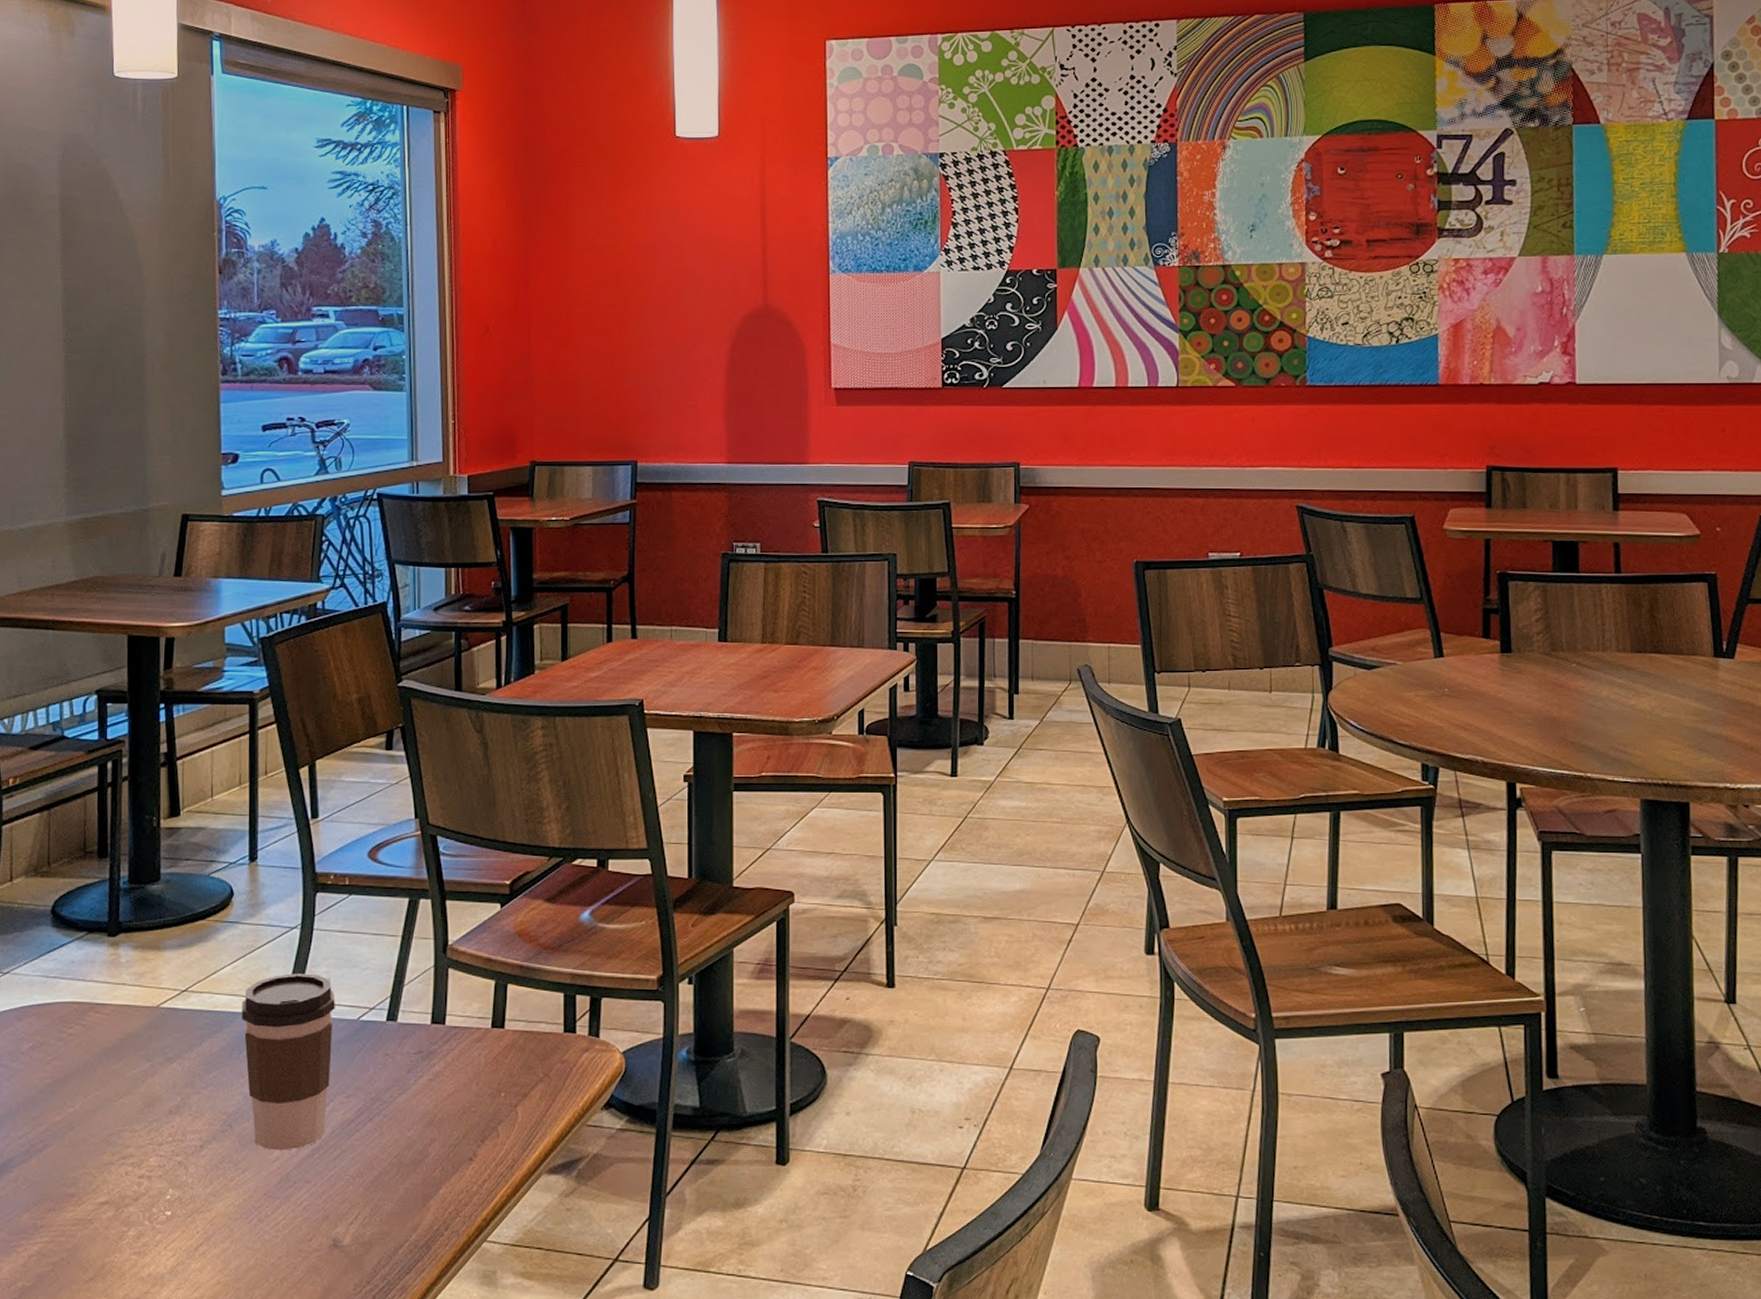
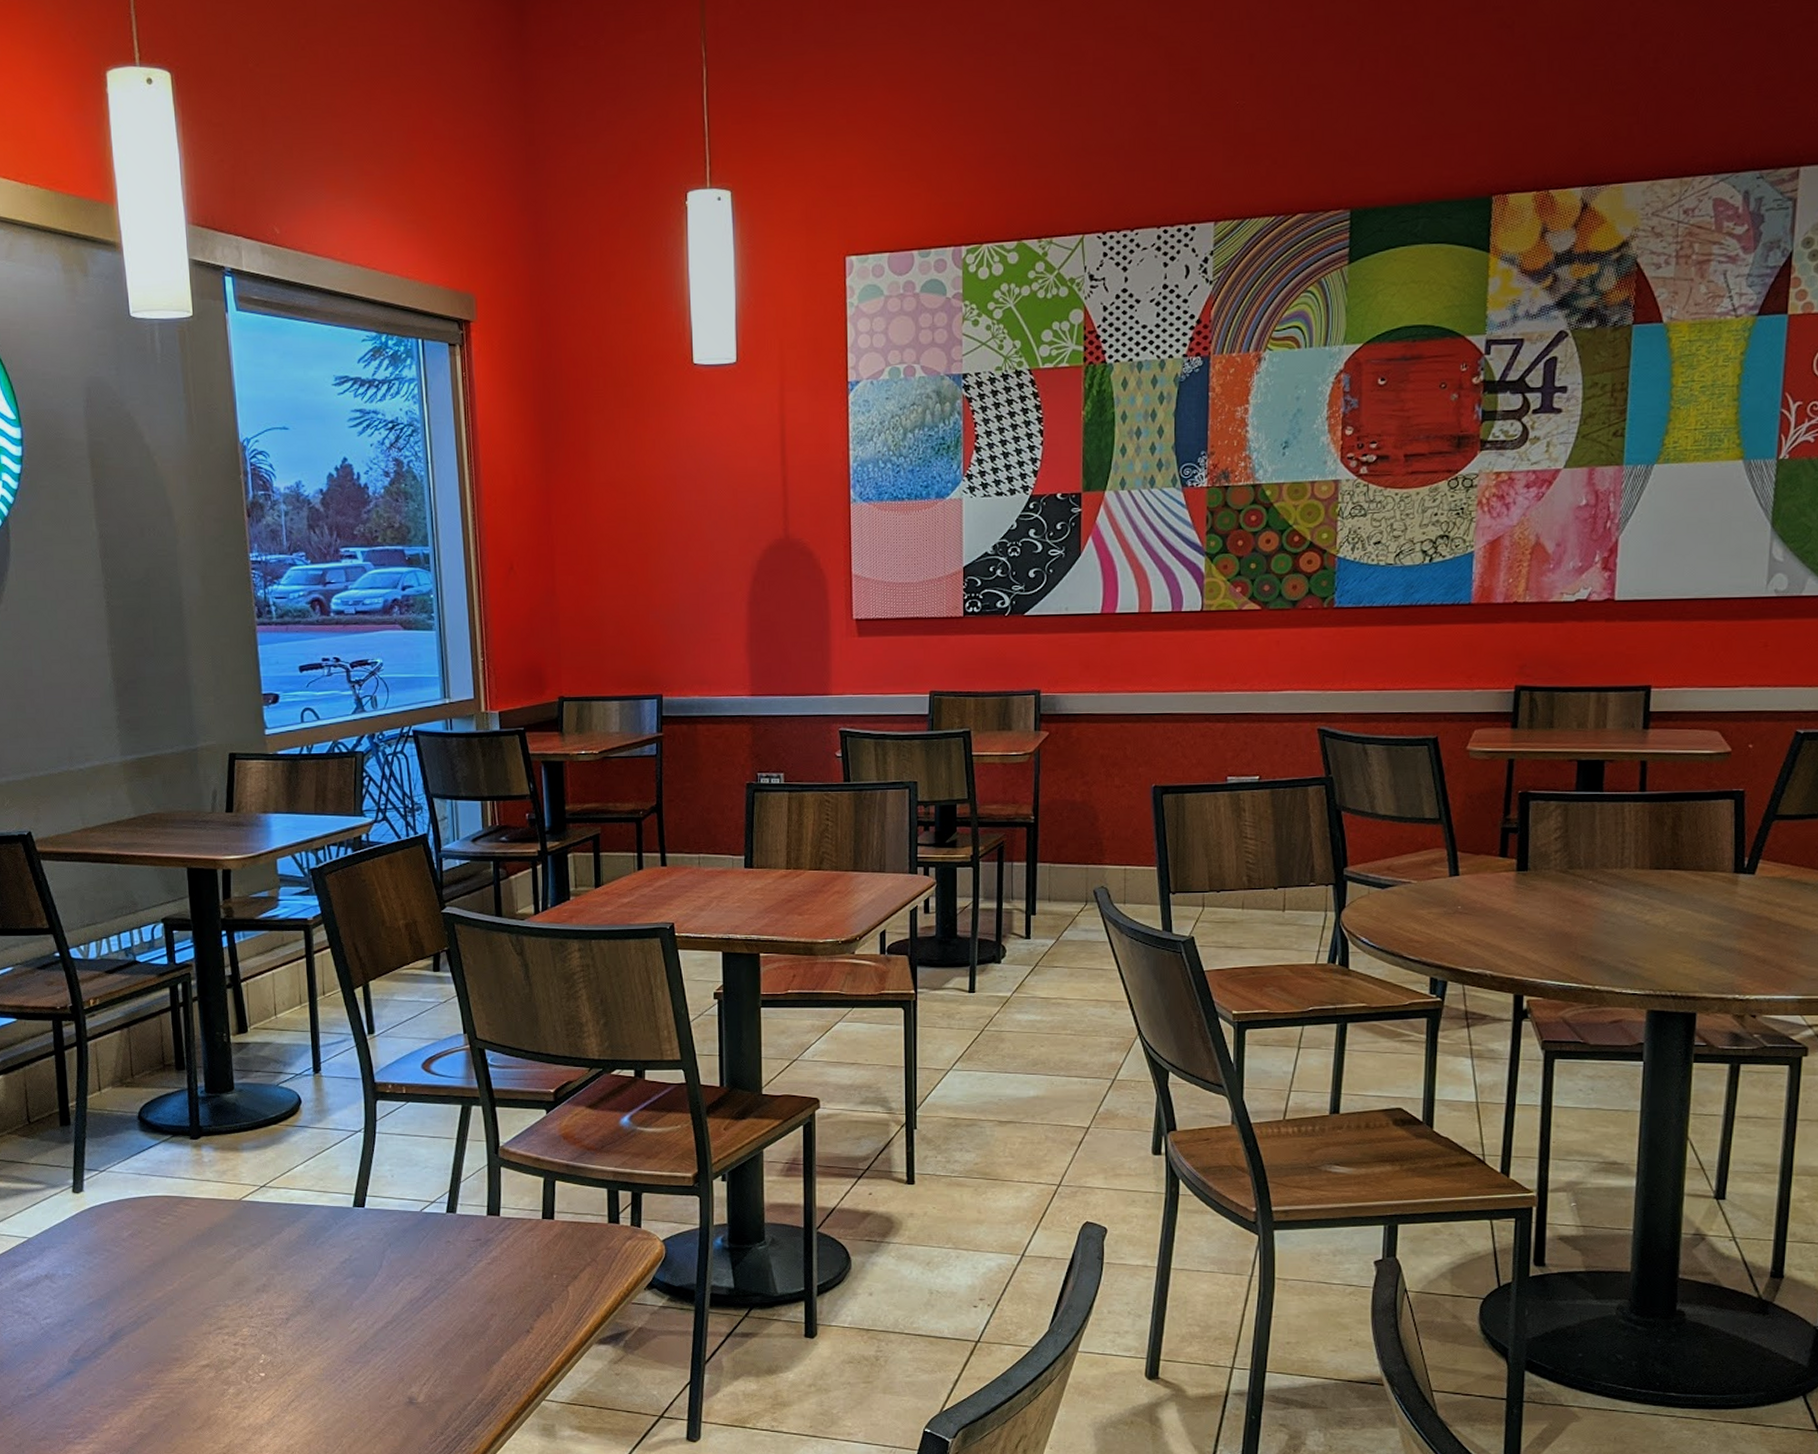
coffee cup: present [242,973,335,1151] -> none [315,1171,399,1323]

